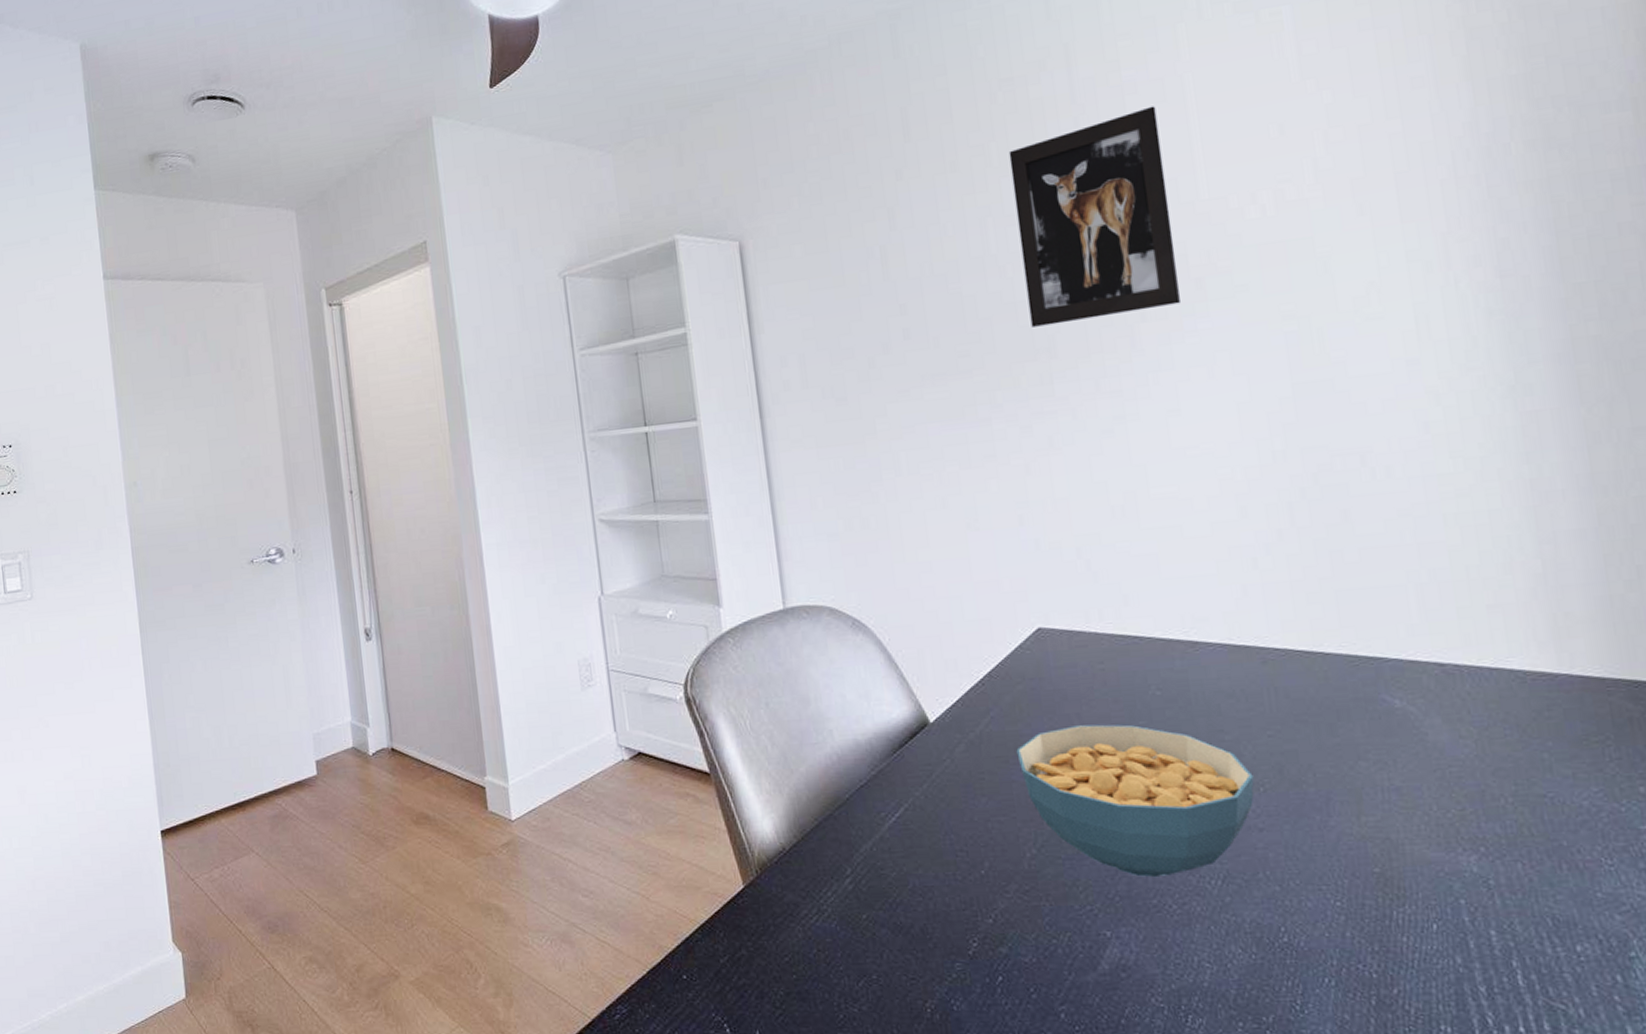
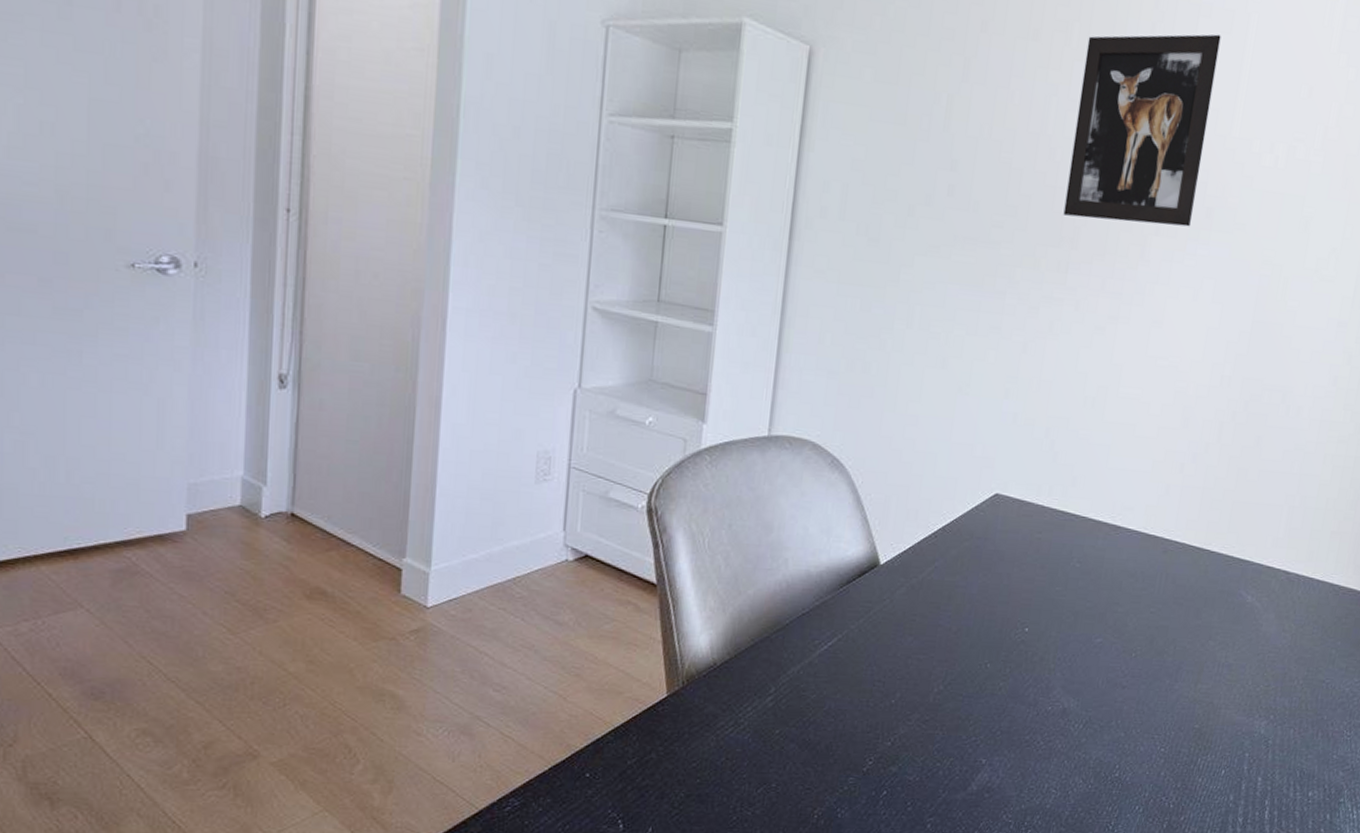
cereal bowl: present [1016,724,1254,877] -> none [948,584,1131,718]

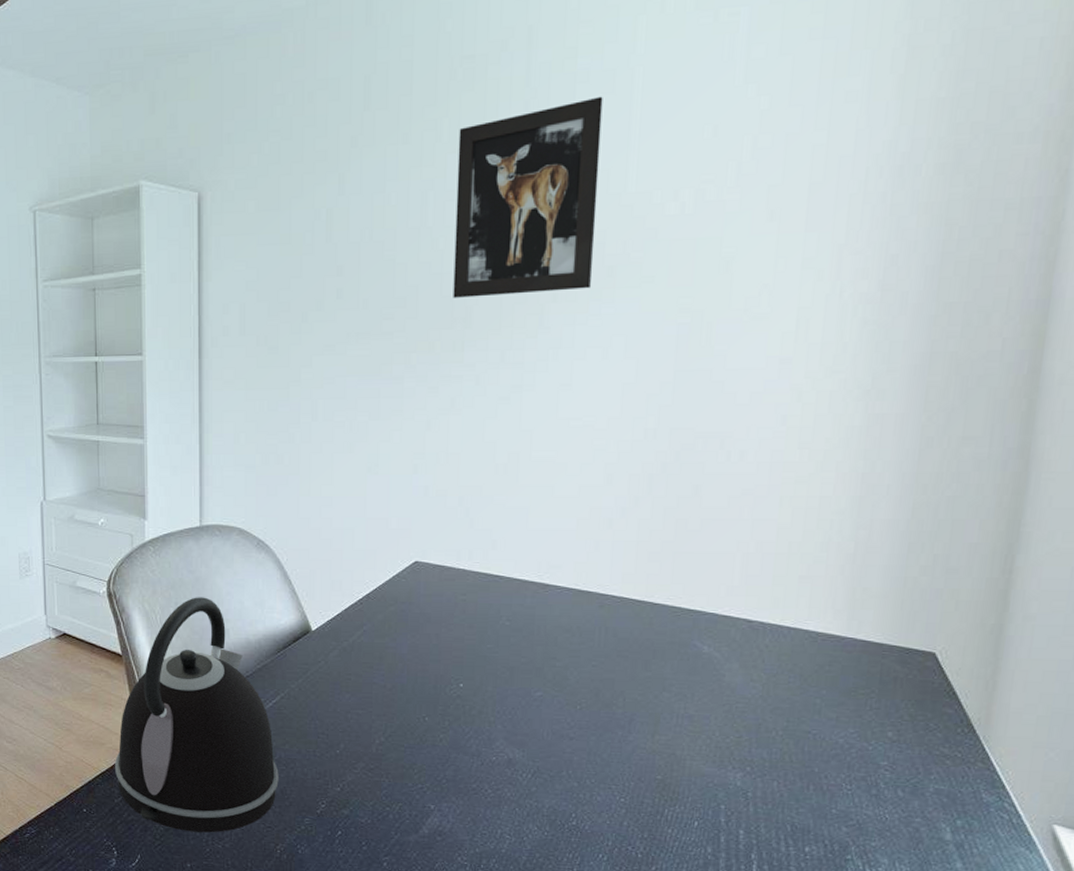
kettle: none [631,519,826,798] -> present [114,597,279,833]

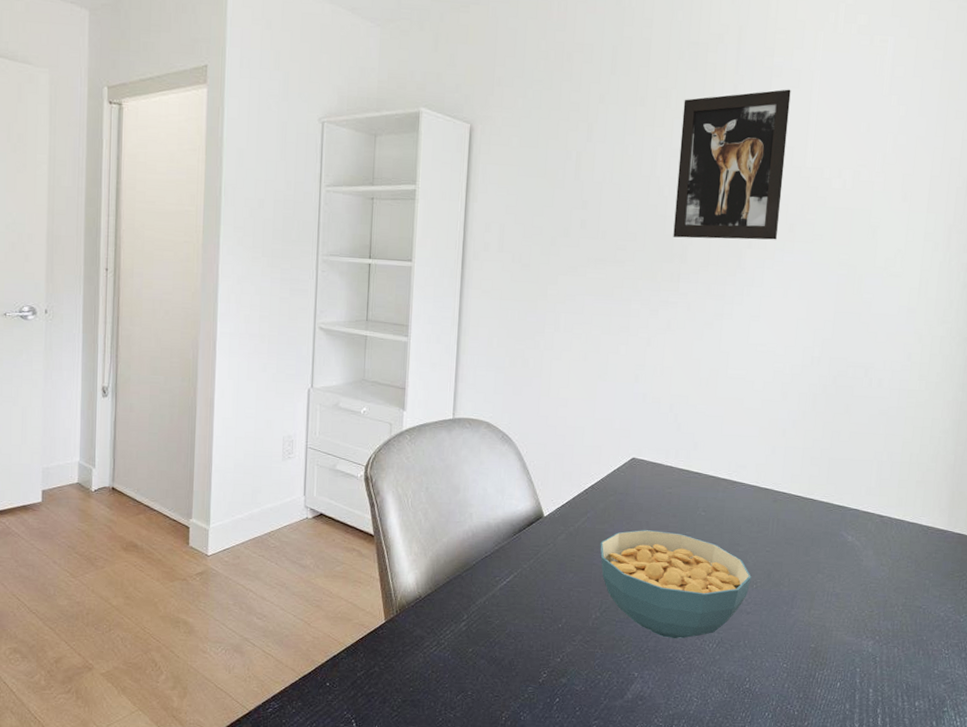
kettle: present [114,597,279,833] -> none [359,483,508,703]
cereal bowl: none [380,644,574,767] -> present [600,530,751,639]

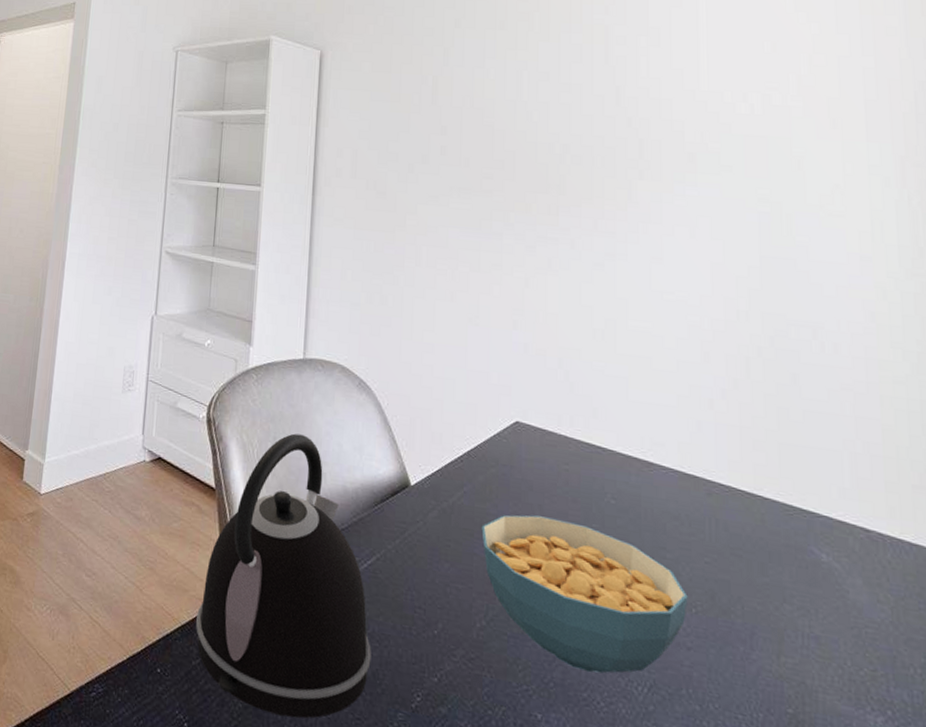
kettle: none [359,483,508,703] -> present [195,433,371,719]
wall art: present [673,89,791,240] -> none [547,9,675,171]

